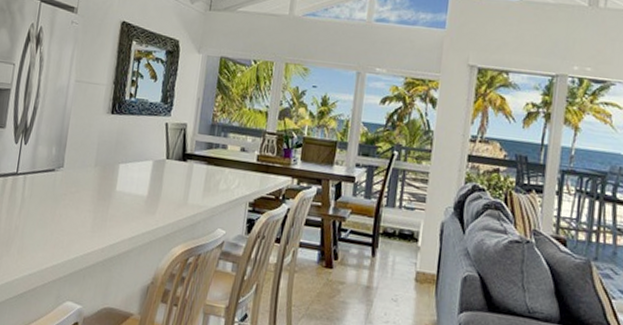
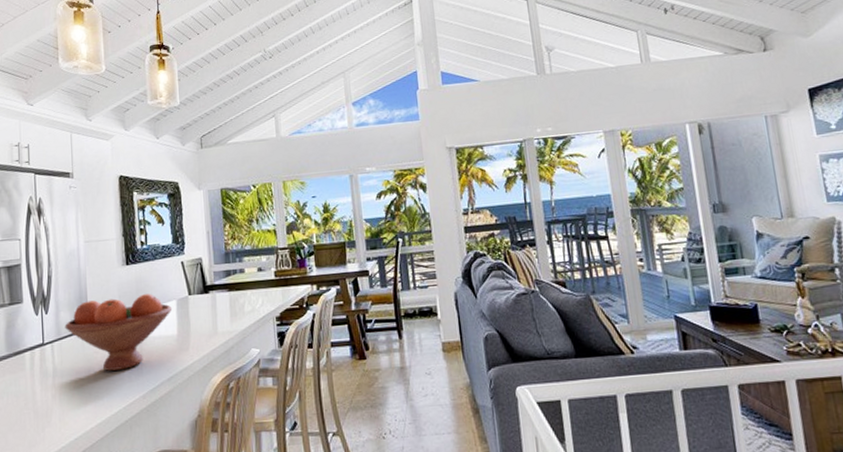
fruit bowl: none [40,141,148,219] -> present [65,294,173,371]

